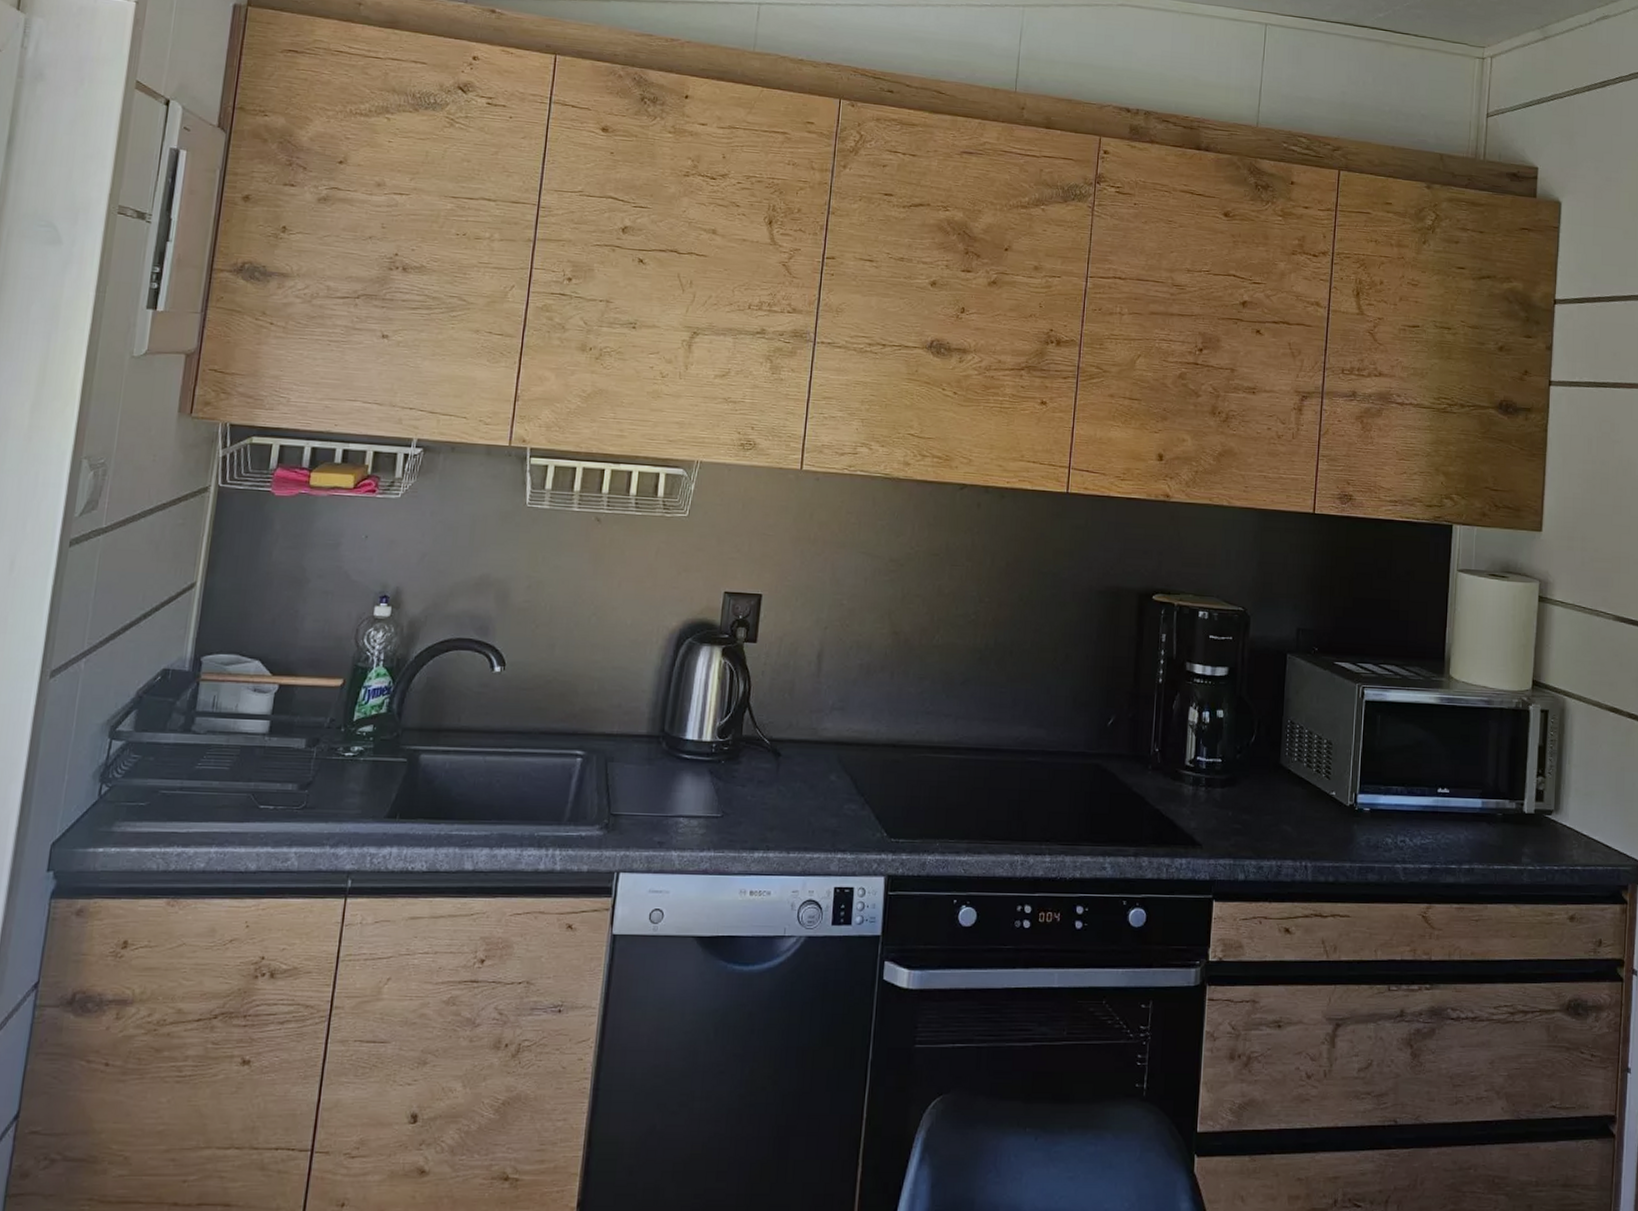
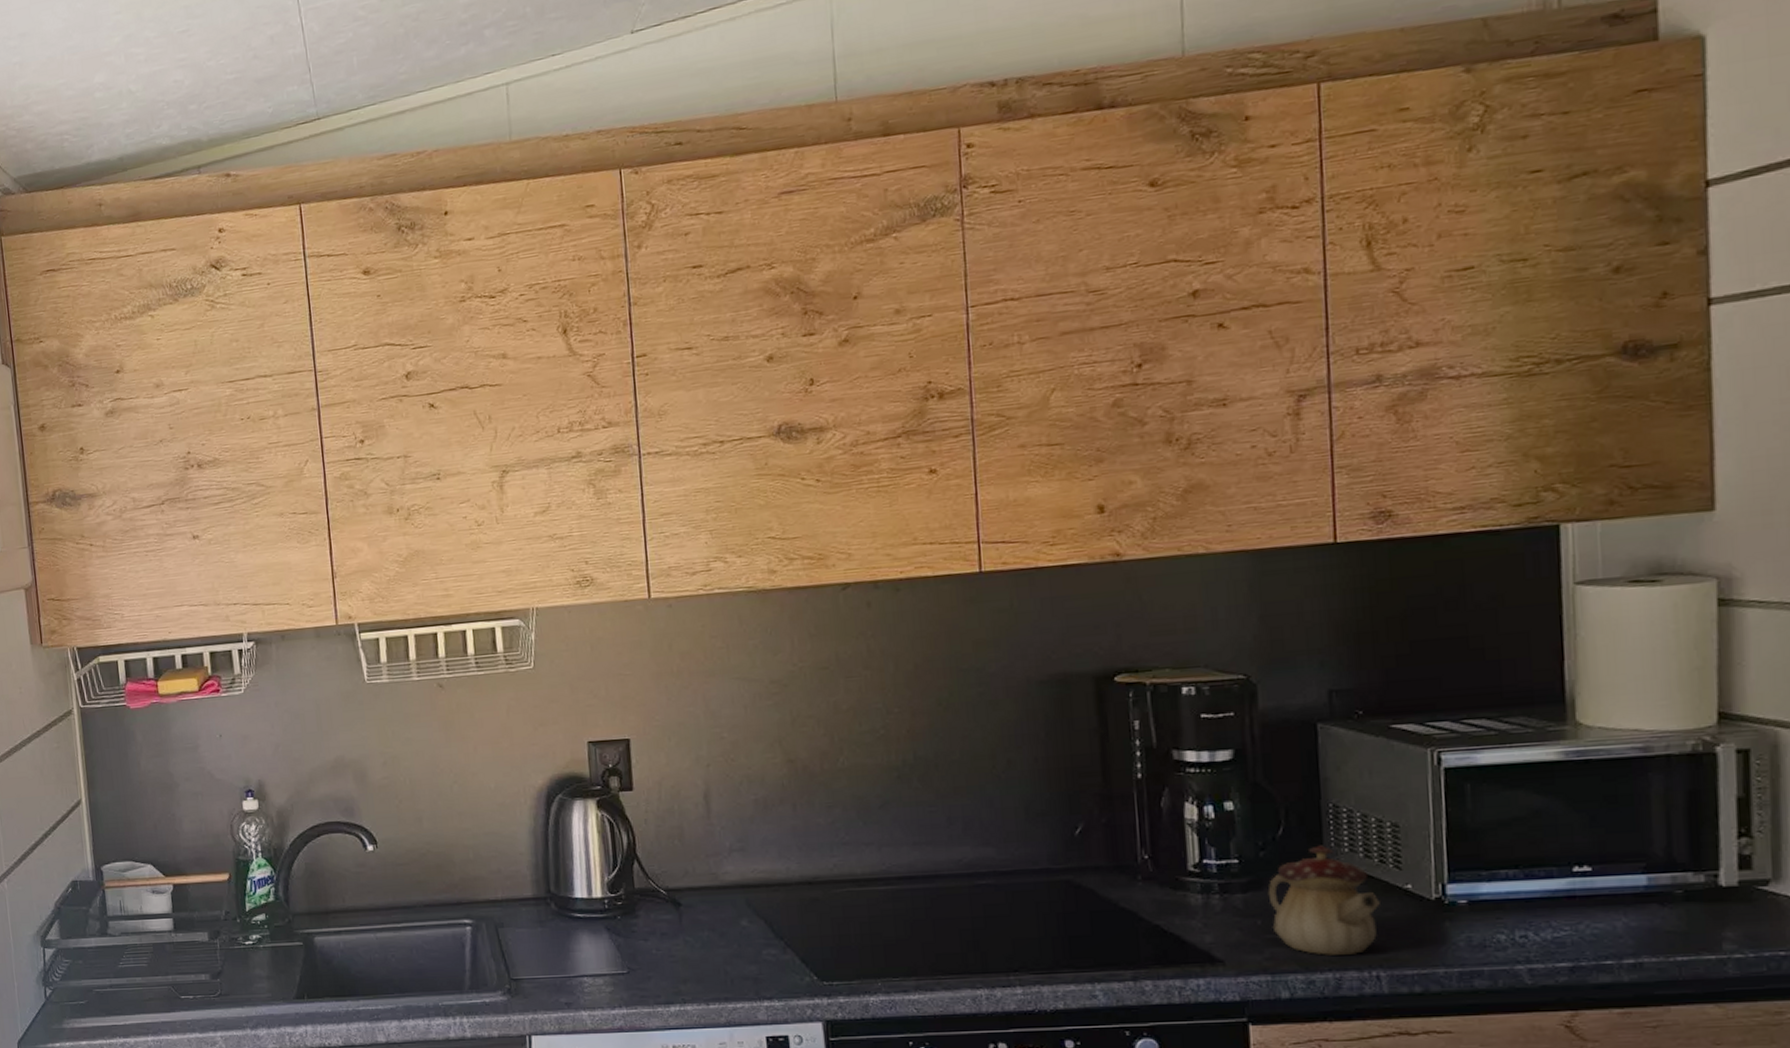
teapot: none [1238,753,1313,846] -> present [1267,845,1380,955]

